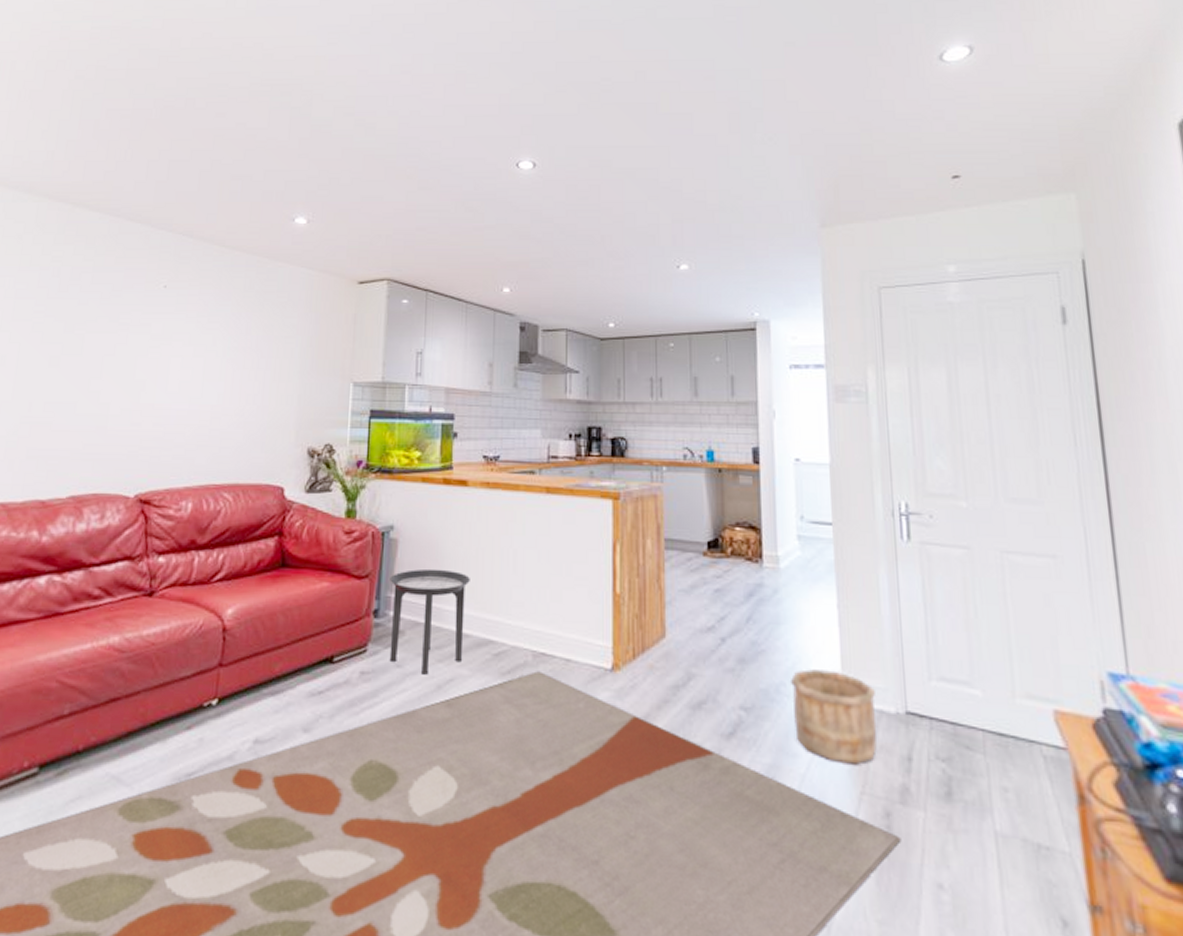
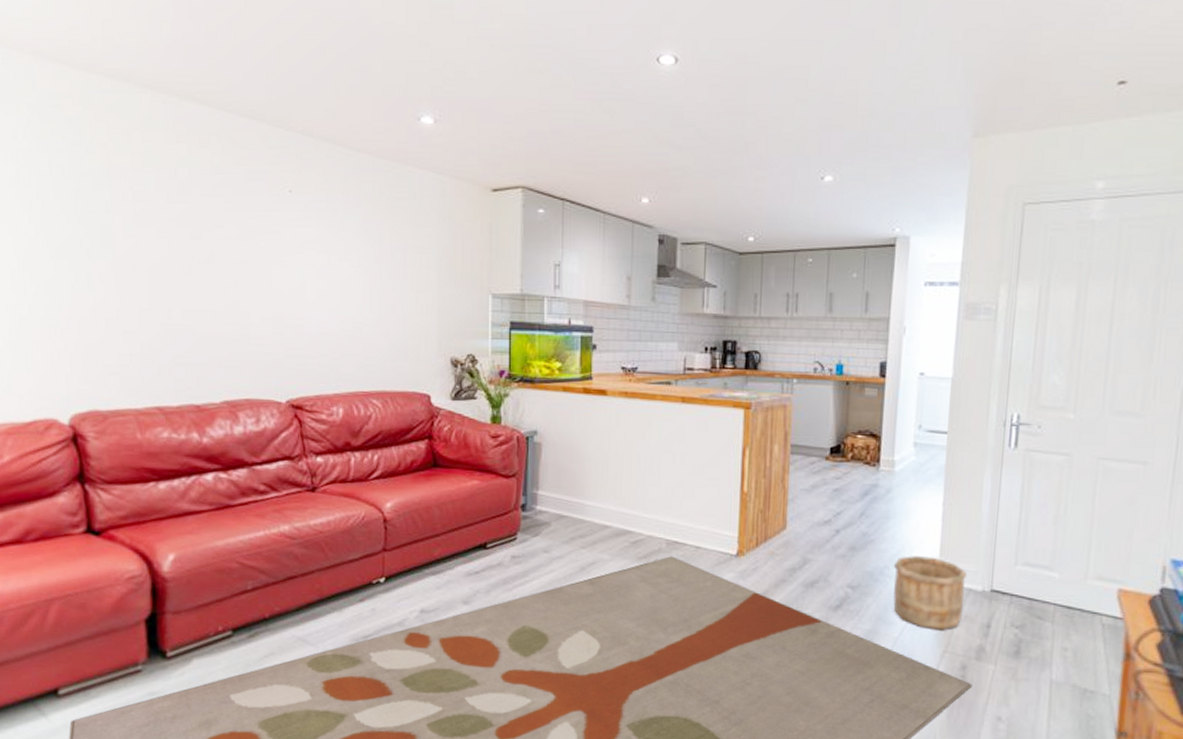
side table: present [389,568,470,675] -> none [535,469,610,559]

